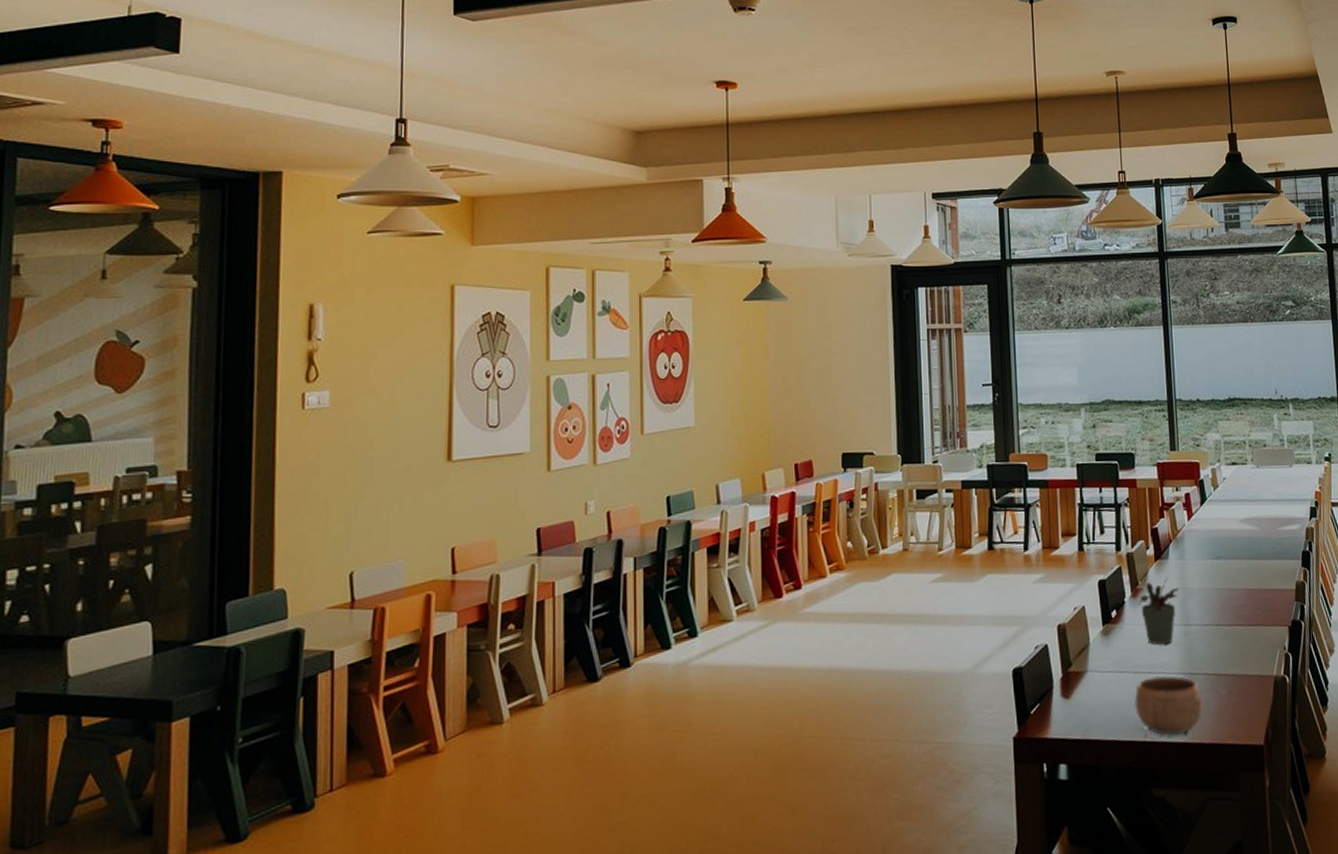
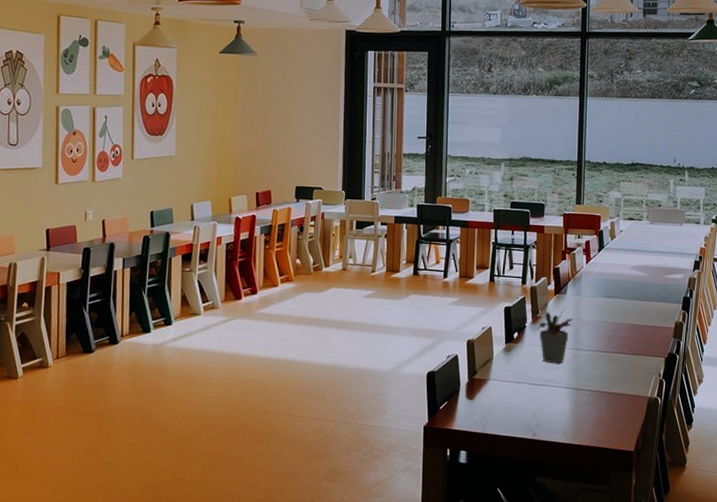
bowl: present [1134,675,1203,735] -> none [527,388,585,436]

